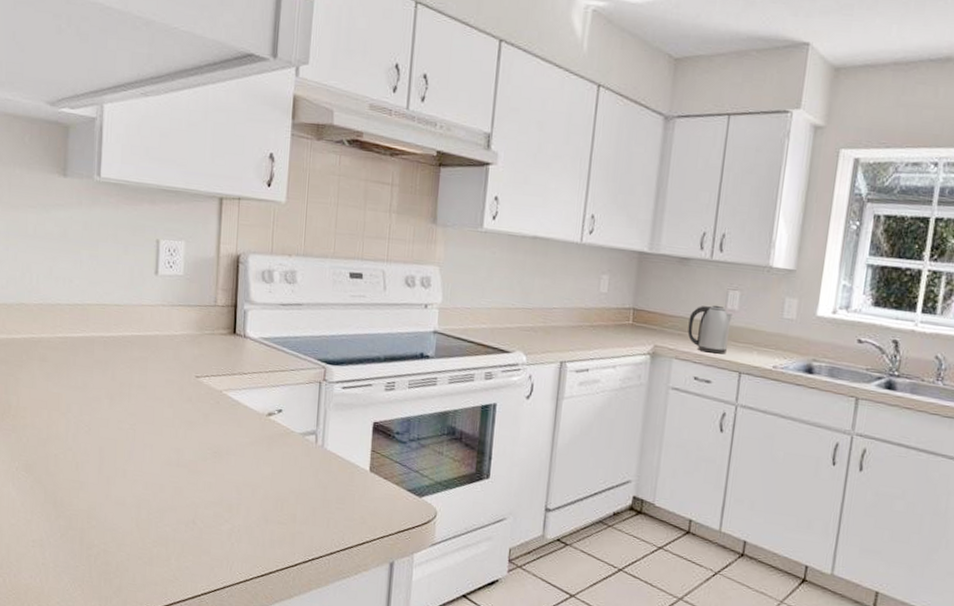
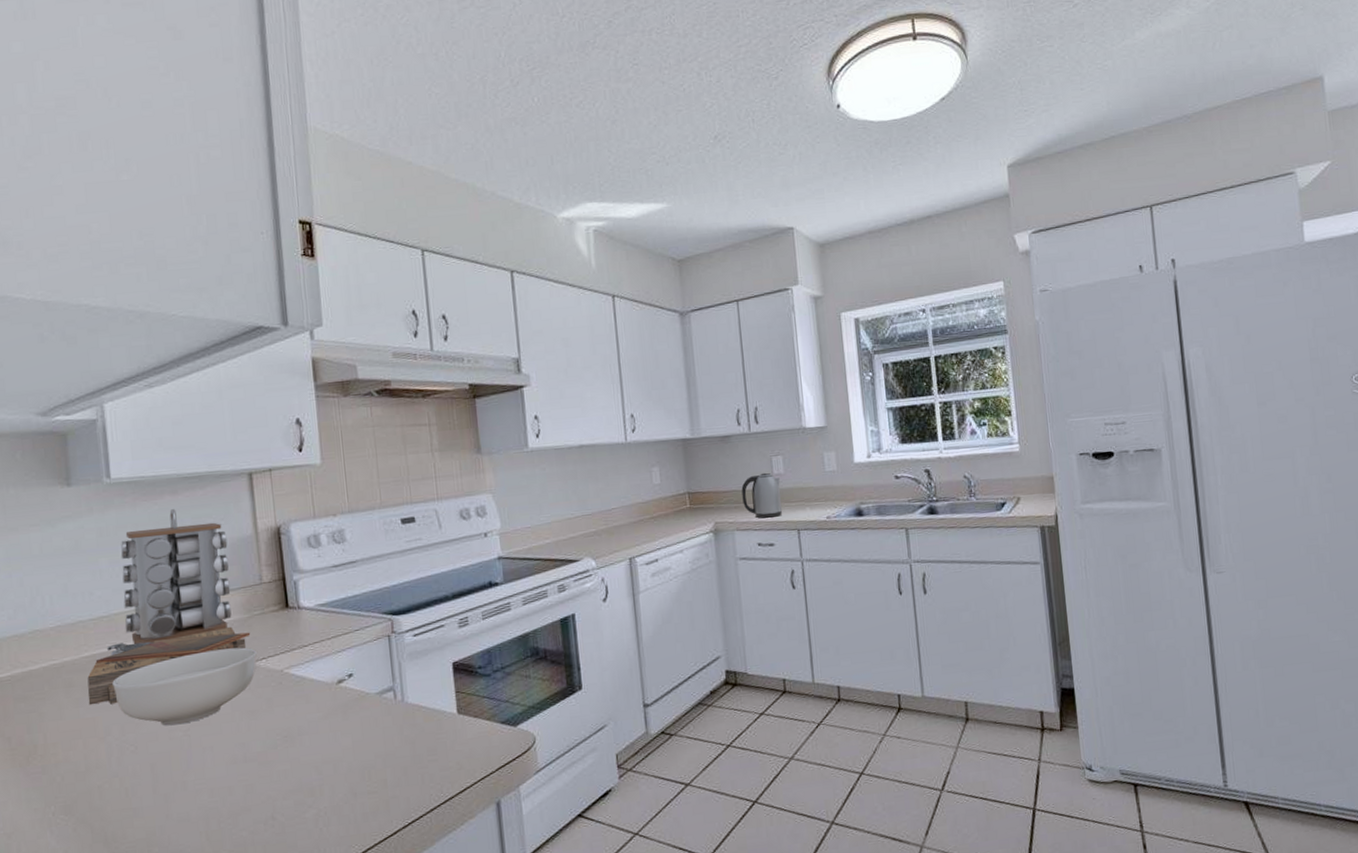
clipboard: none [56,331,199,386] -> present [87,626,251,706]
bowl: none [78,356,203,419] -> present [112,647,258,726]
spice rack: none [94,218,192,341] -> present [120,509,232,644]

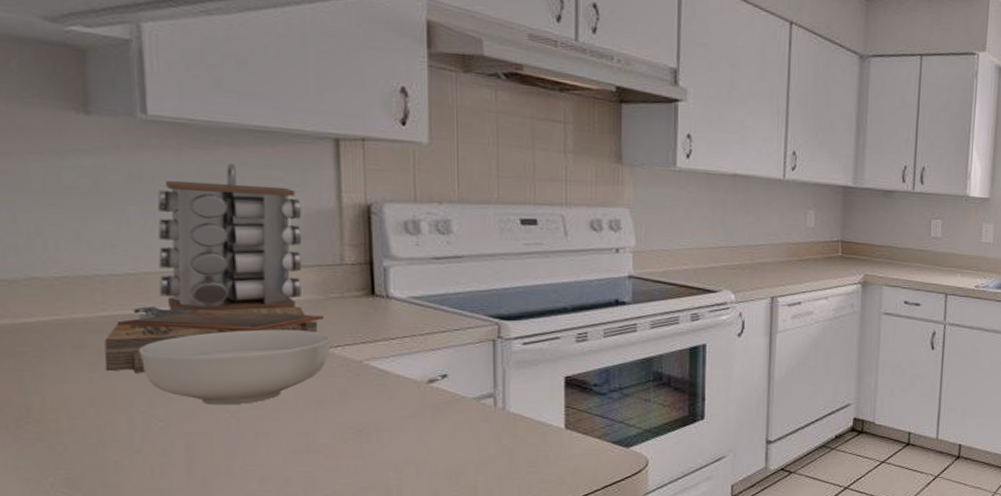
kettle: present [741,472,783,519] -> none [895,233,936,279]

